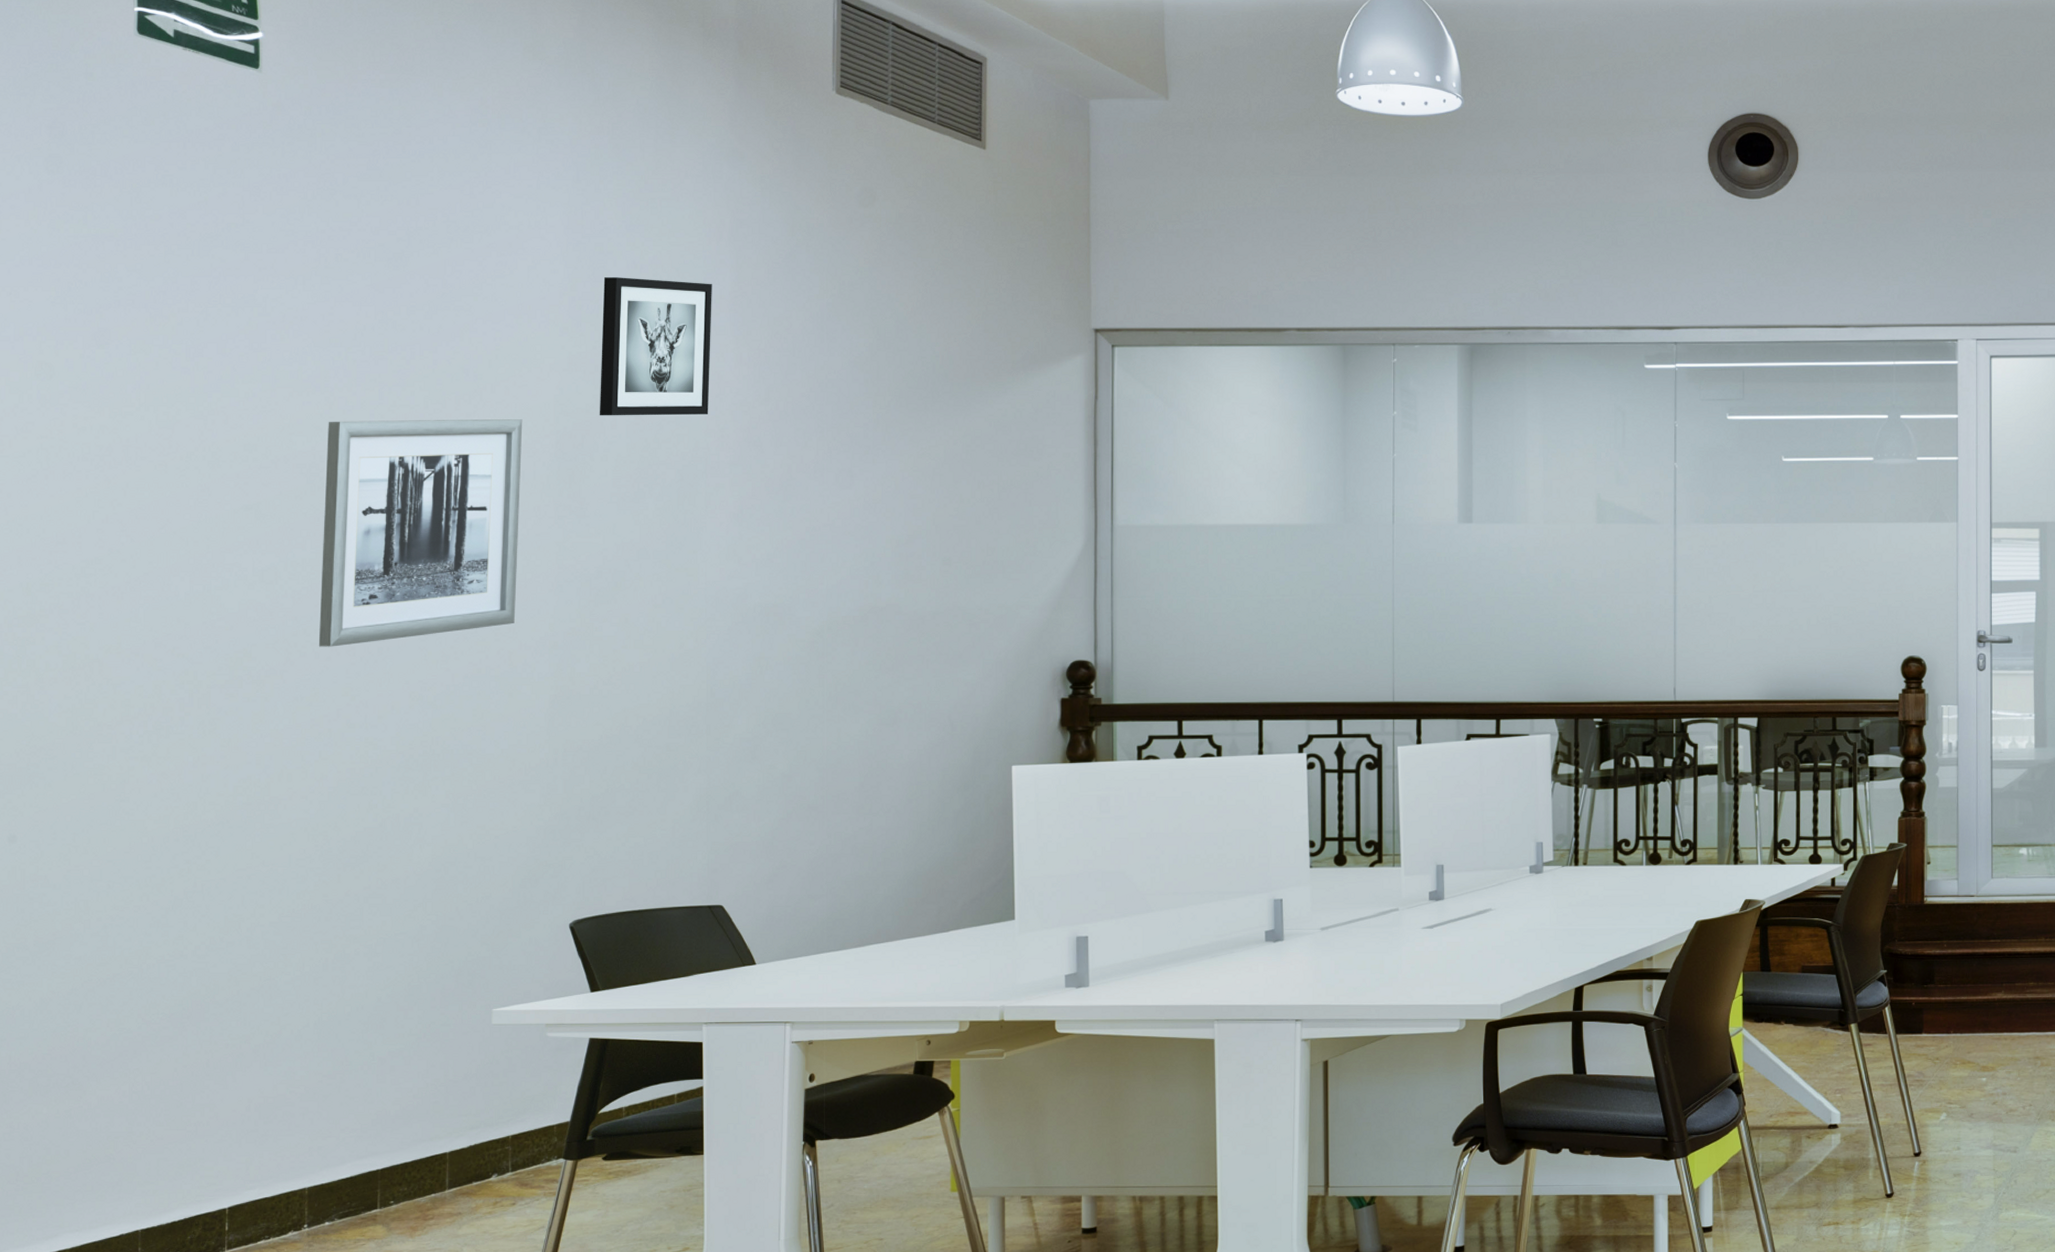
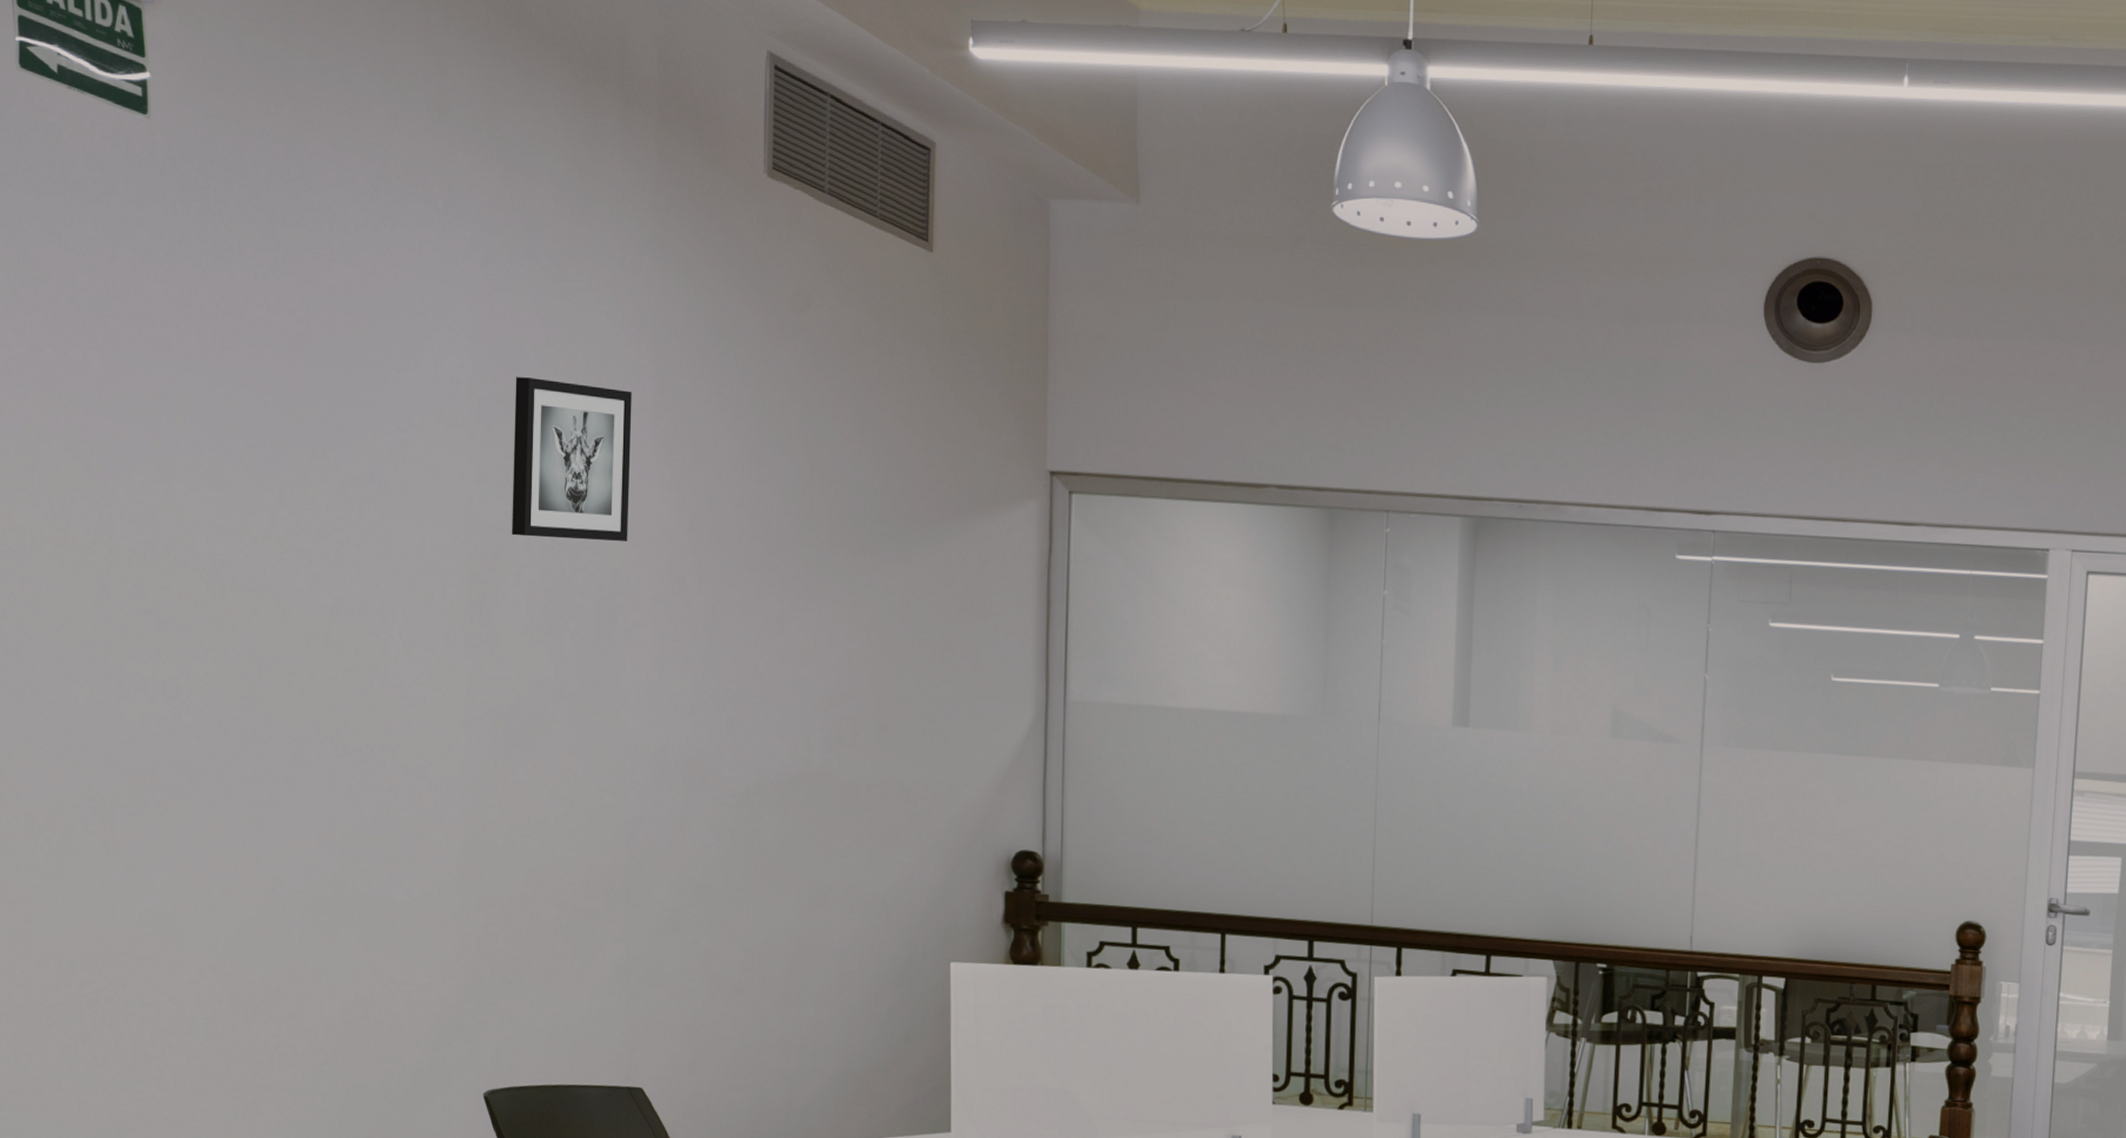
wall art: present [318,419,523,647] -> none [222,521,431,772]

